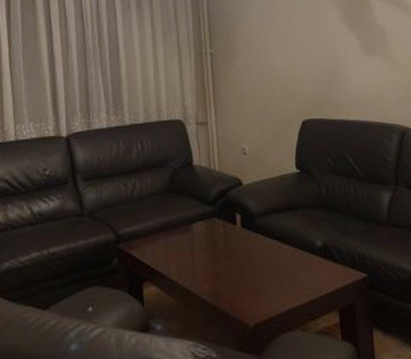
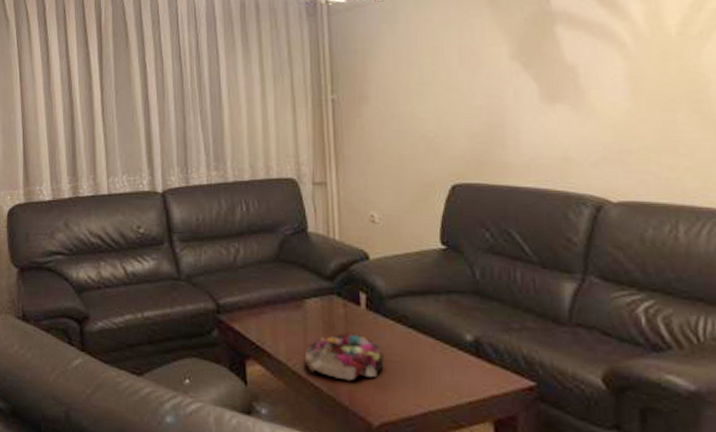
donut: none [192,248,256,291] -> present [304,331,384,381]

